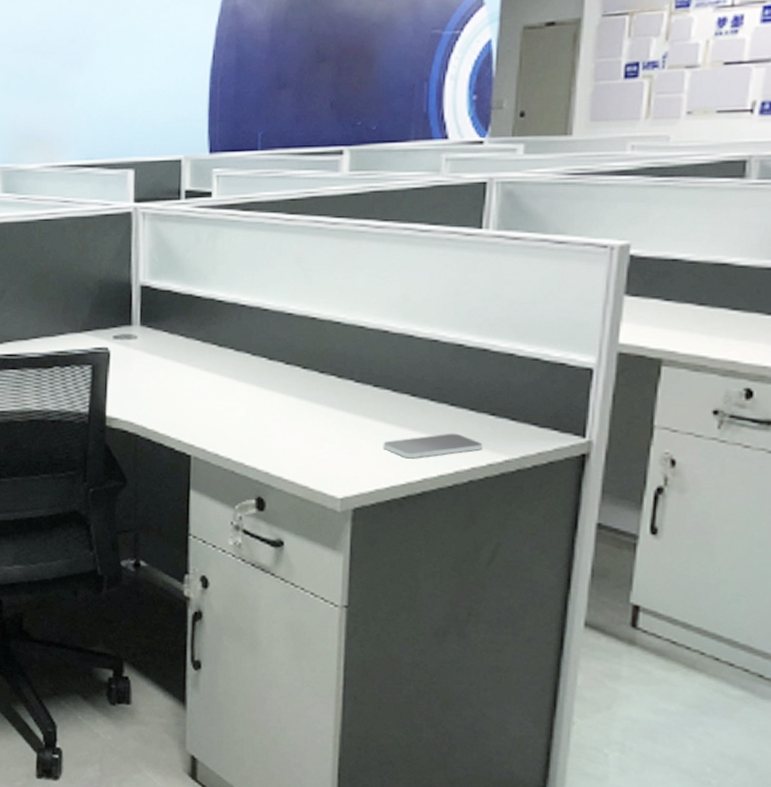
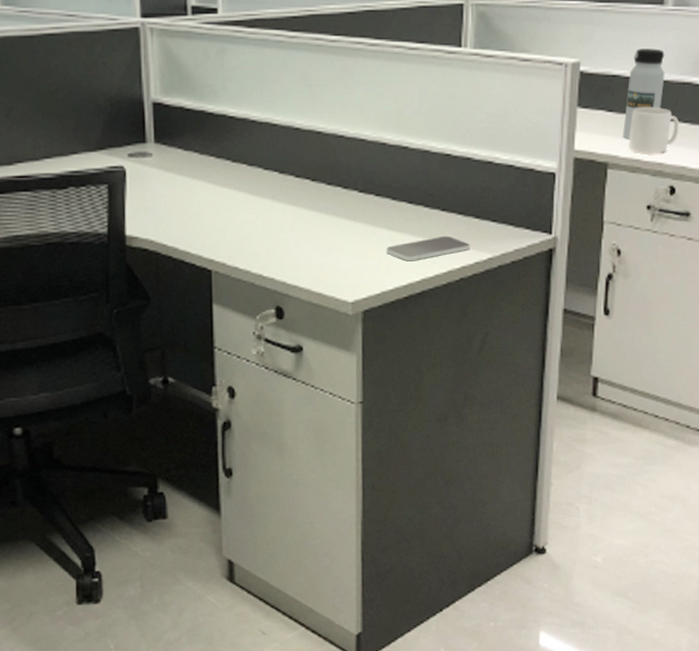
water bottle: none [684,228,744,333] -> present [623,49,665,139]
mug: none [691,295,762,351] -> present [629,106,680,154]

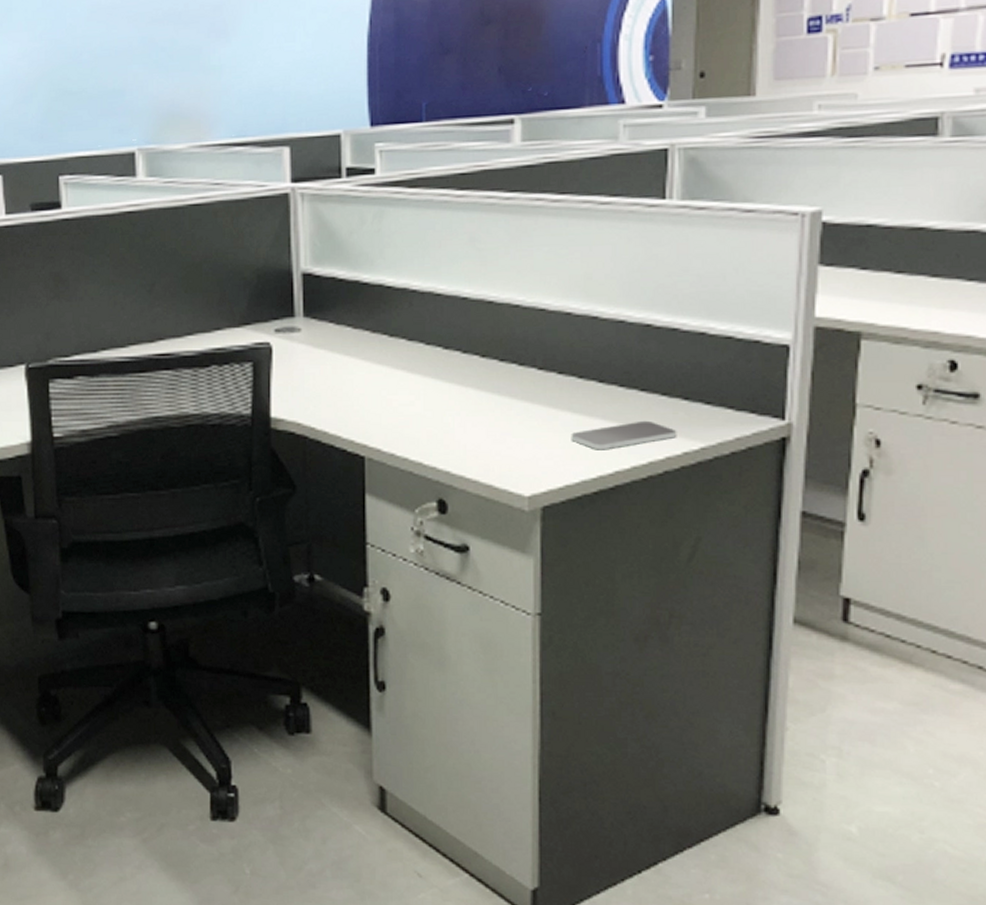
water bottle: present [623,49,665,139] -> none [882,190,941,303]
mug: present [629,106,680,154] -> none [890,262,963,321]

